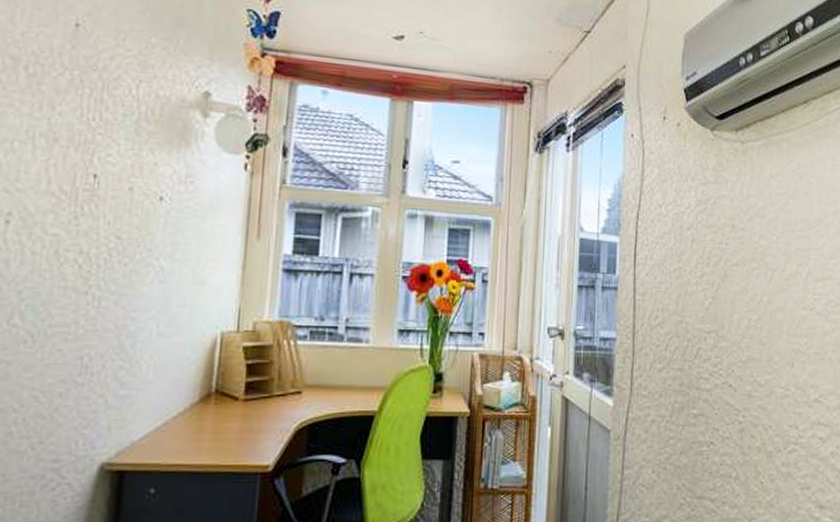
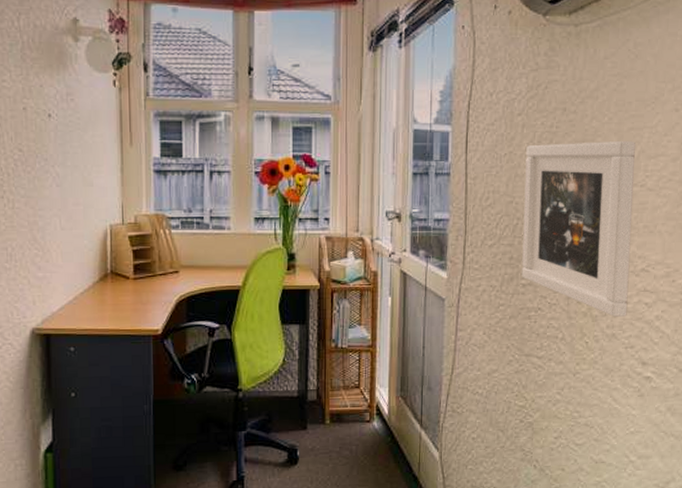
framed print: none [692,261,804,453] -> present [521,140,635,317]

